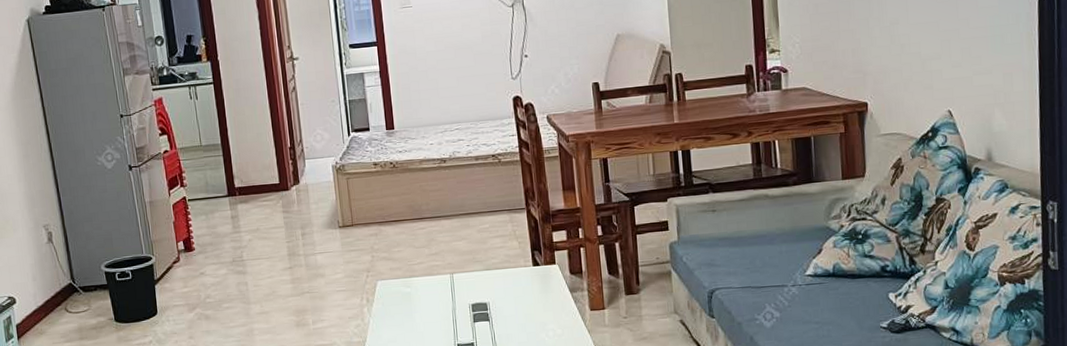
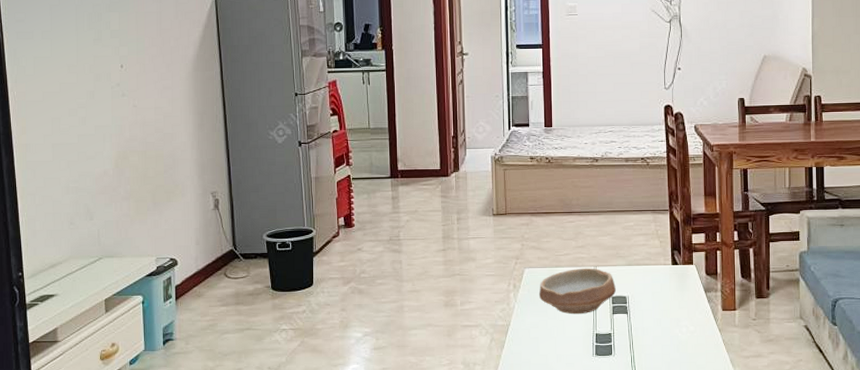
bowl: none [393,275,476,326] -> present [538,267,617,315]

